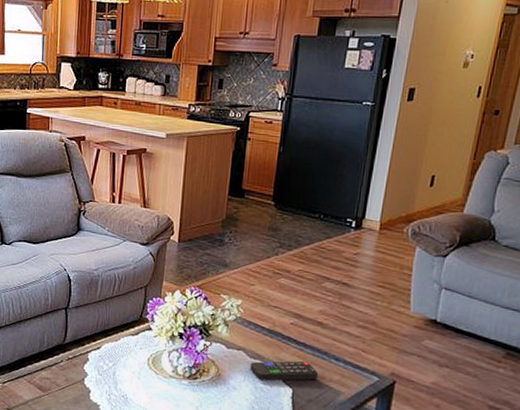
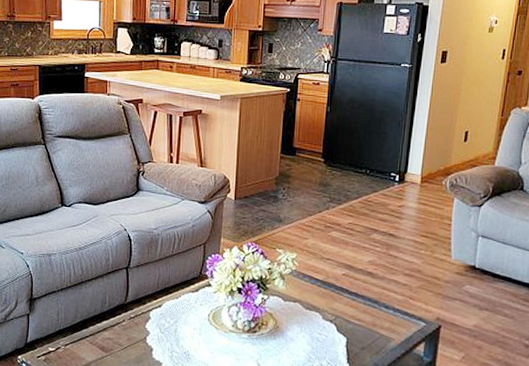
remote control: present [250,360,319,381] -> none [306,310,370,331]

